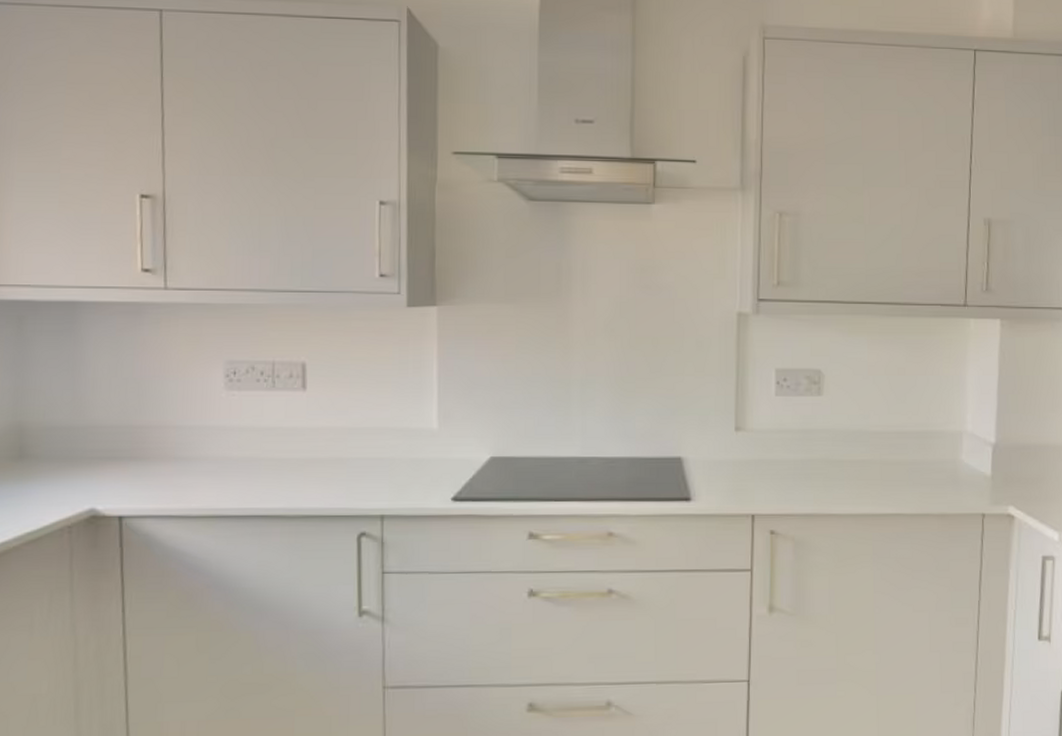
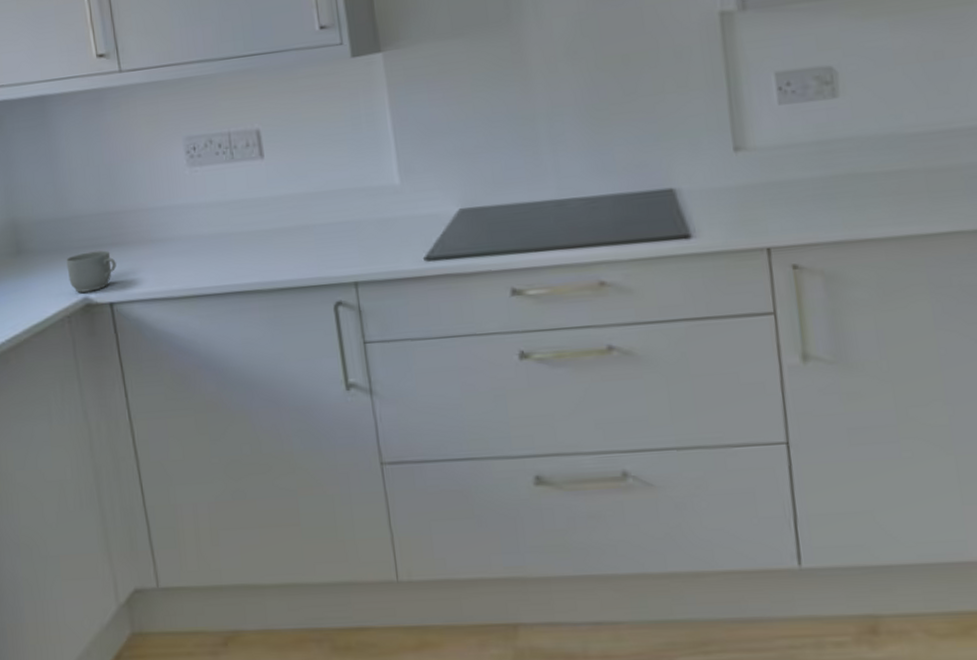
mug: none [75,463,132,503] -> present [66,250,116,293]

